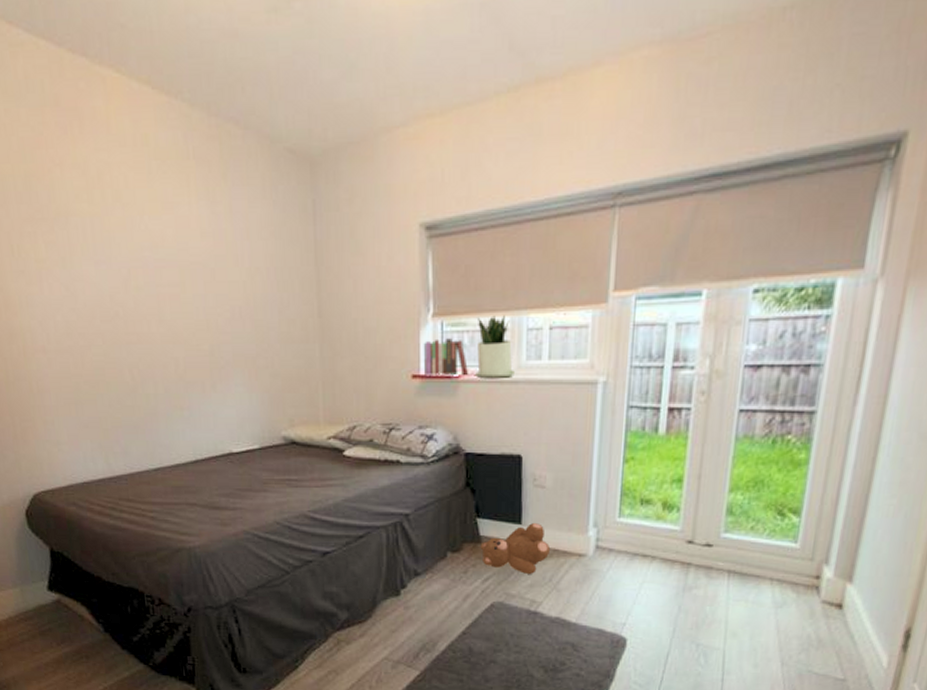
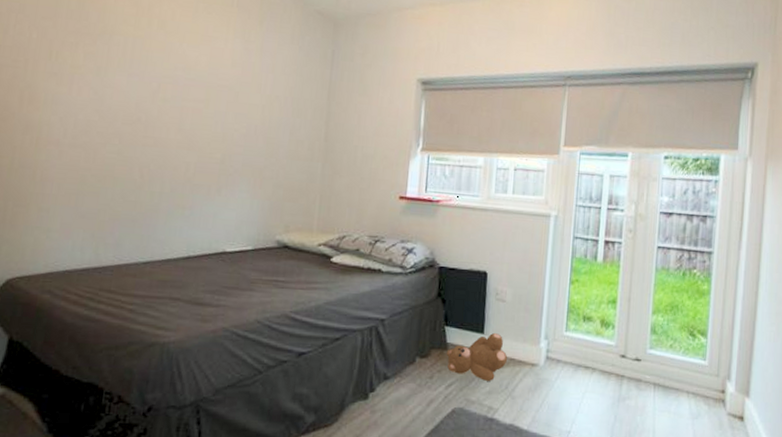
books: present [423,338,469,376] -> none [410,168,448,201]
planter: present [475,315,516,379] -> none [453,155,486,207]

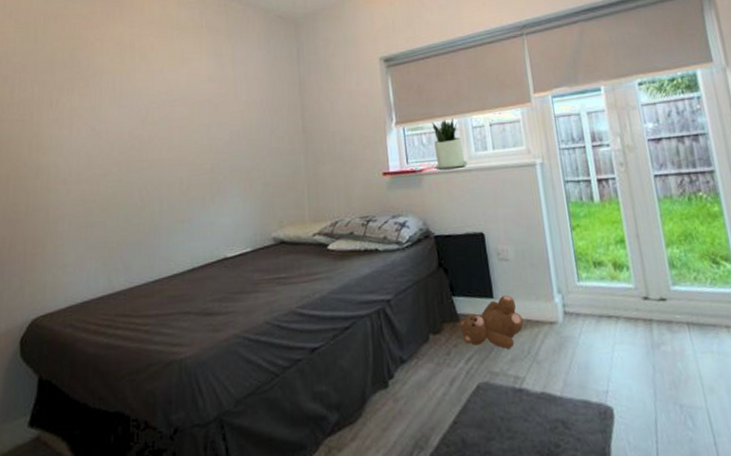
planter: none [453,155,486,207] -> present [432,119,468,171]

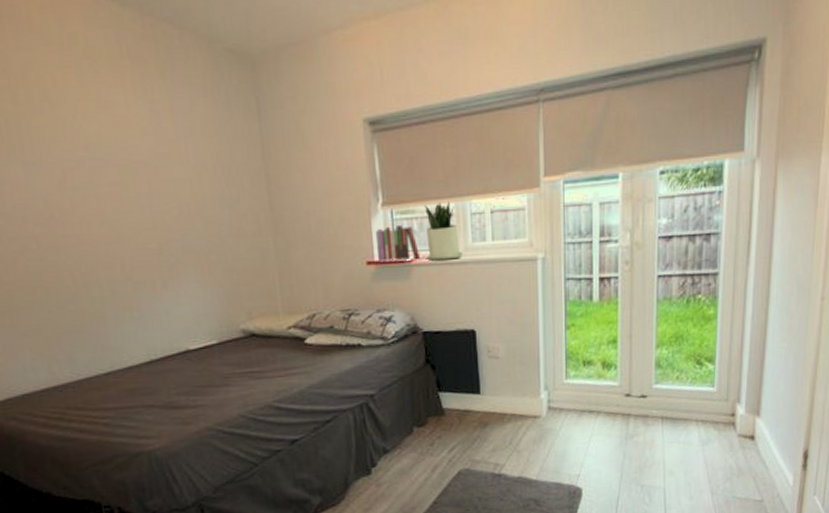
books: none [390,140,430,173] -> present [375,225,421,262]
teddy bear: present [458,294,523,350] -> none [444,390,507,441]

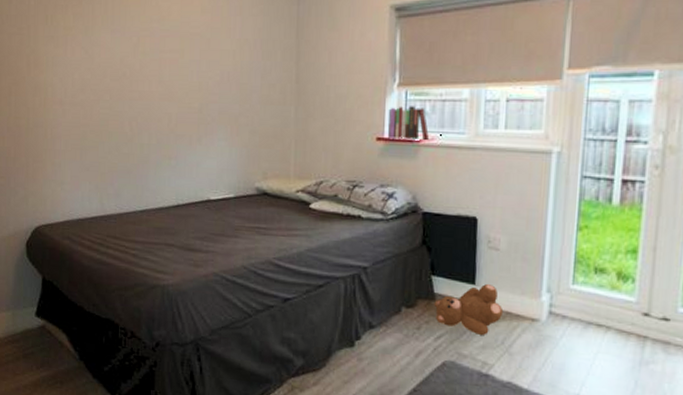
planter: present [425,202,464,262] -> none [435,87,474,145]
teddy bear: none [444,390,507,441] -> present [434,283,502,336]

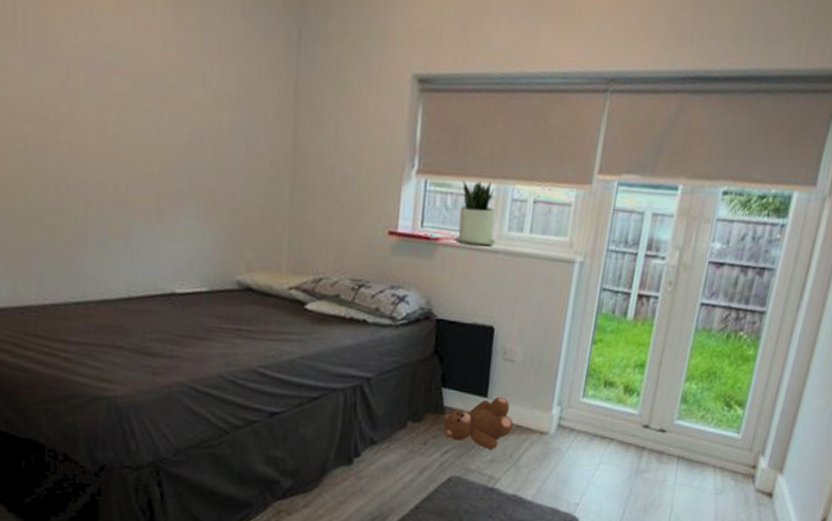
books: present [387,106,430,141] -> none [402,196,449,239]
planter: none [435,87,474,145] -> present [455,181,497,247]

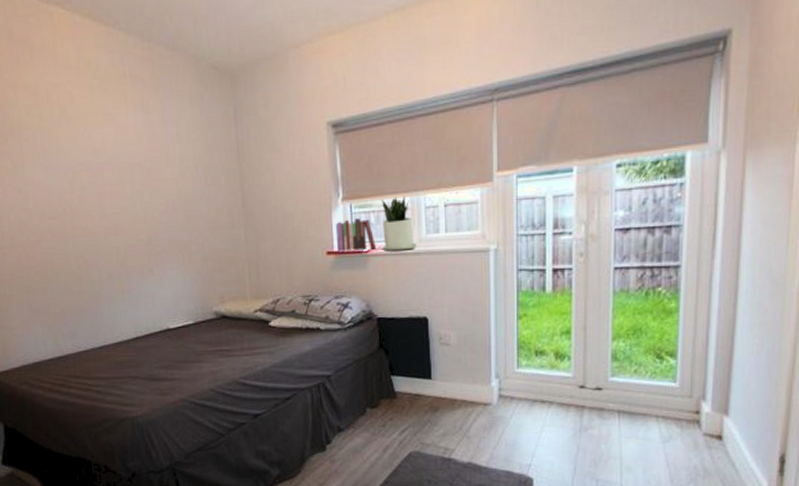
books: none [402,196,449,239] -> present [335,218,377,252]
teddy bear: present [442,396,513,450] -> none [395,376,458,425]

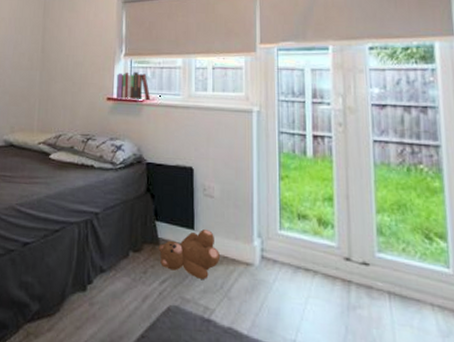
planter: present [382,196,418,253] -> none [156,57,187,105]
teddy bear: none [395,376,458,425] -> present [158,228,219,280]

